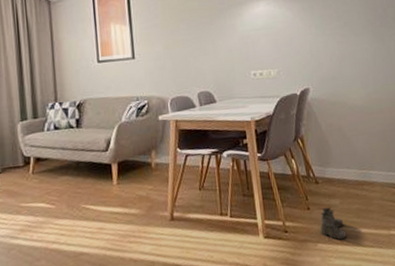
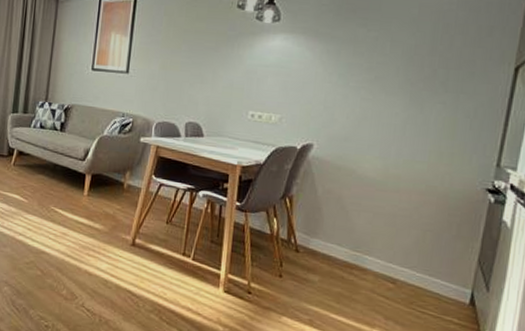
boots: present [319,207,347,240] -> none [287,280,319,322]

